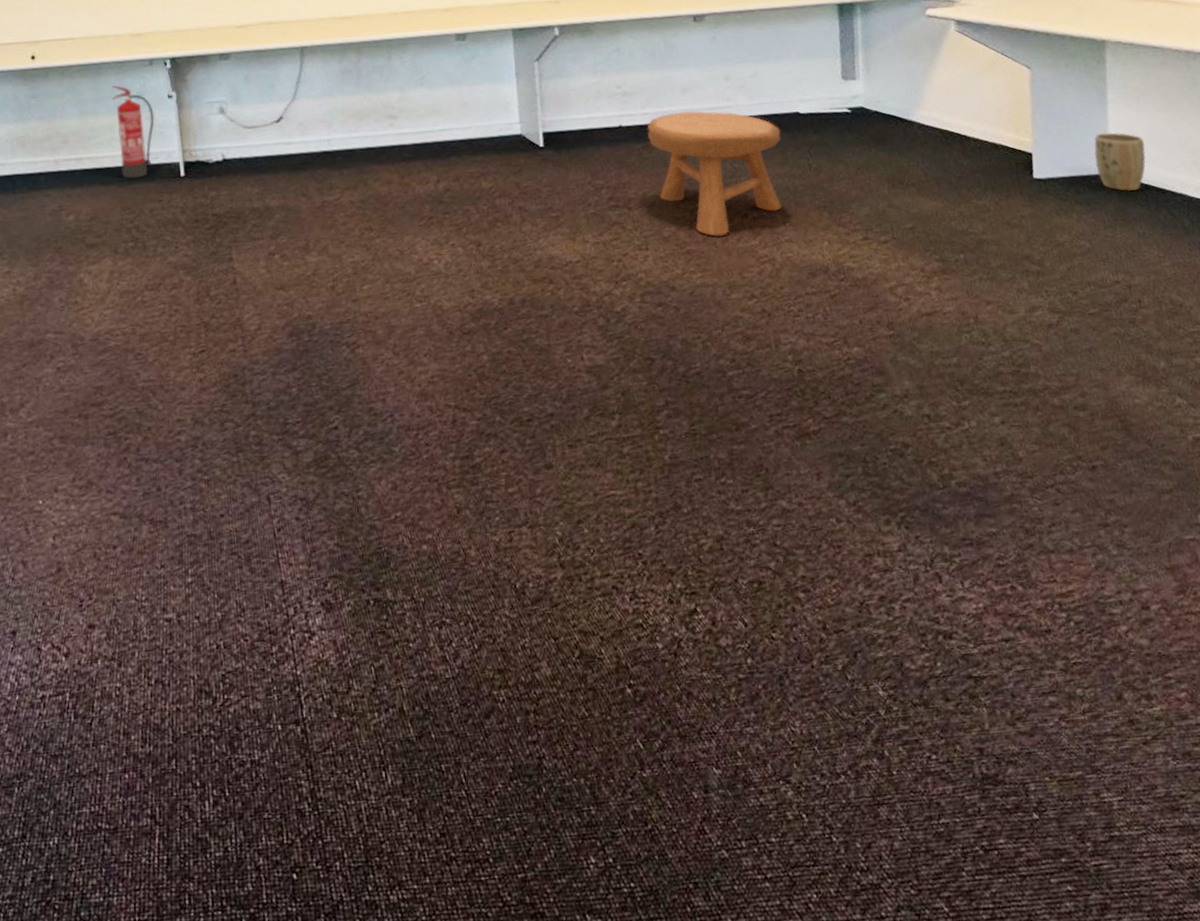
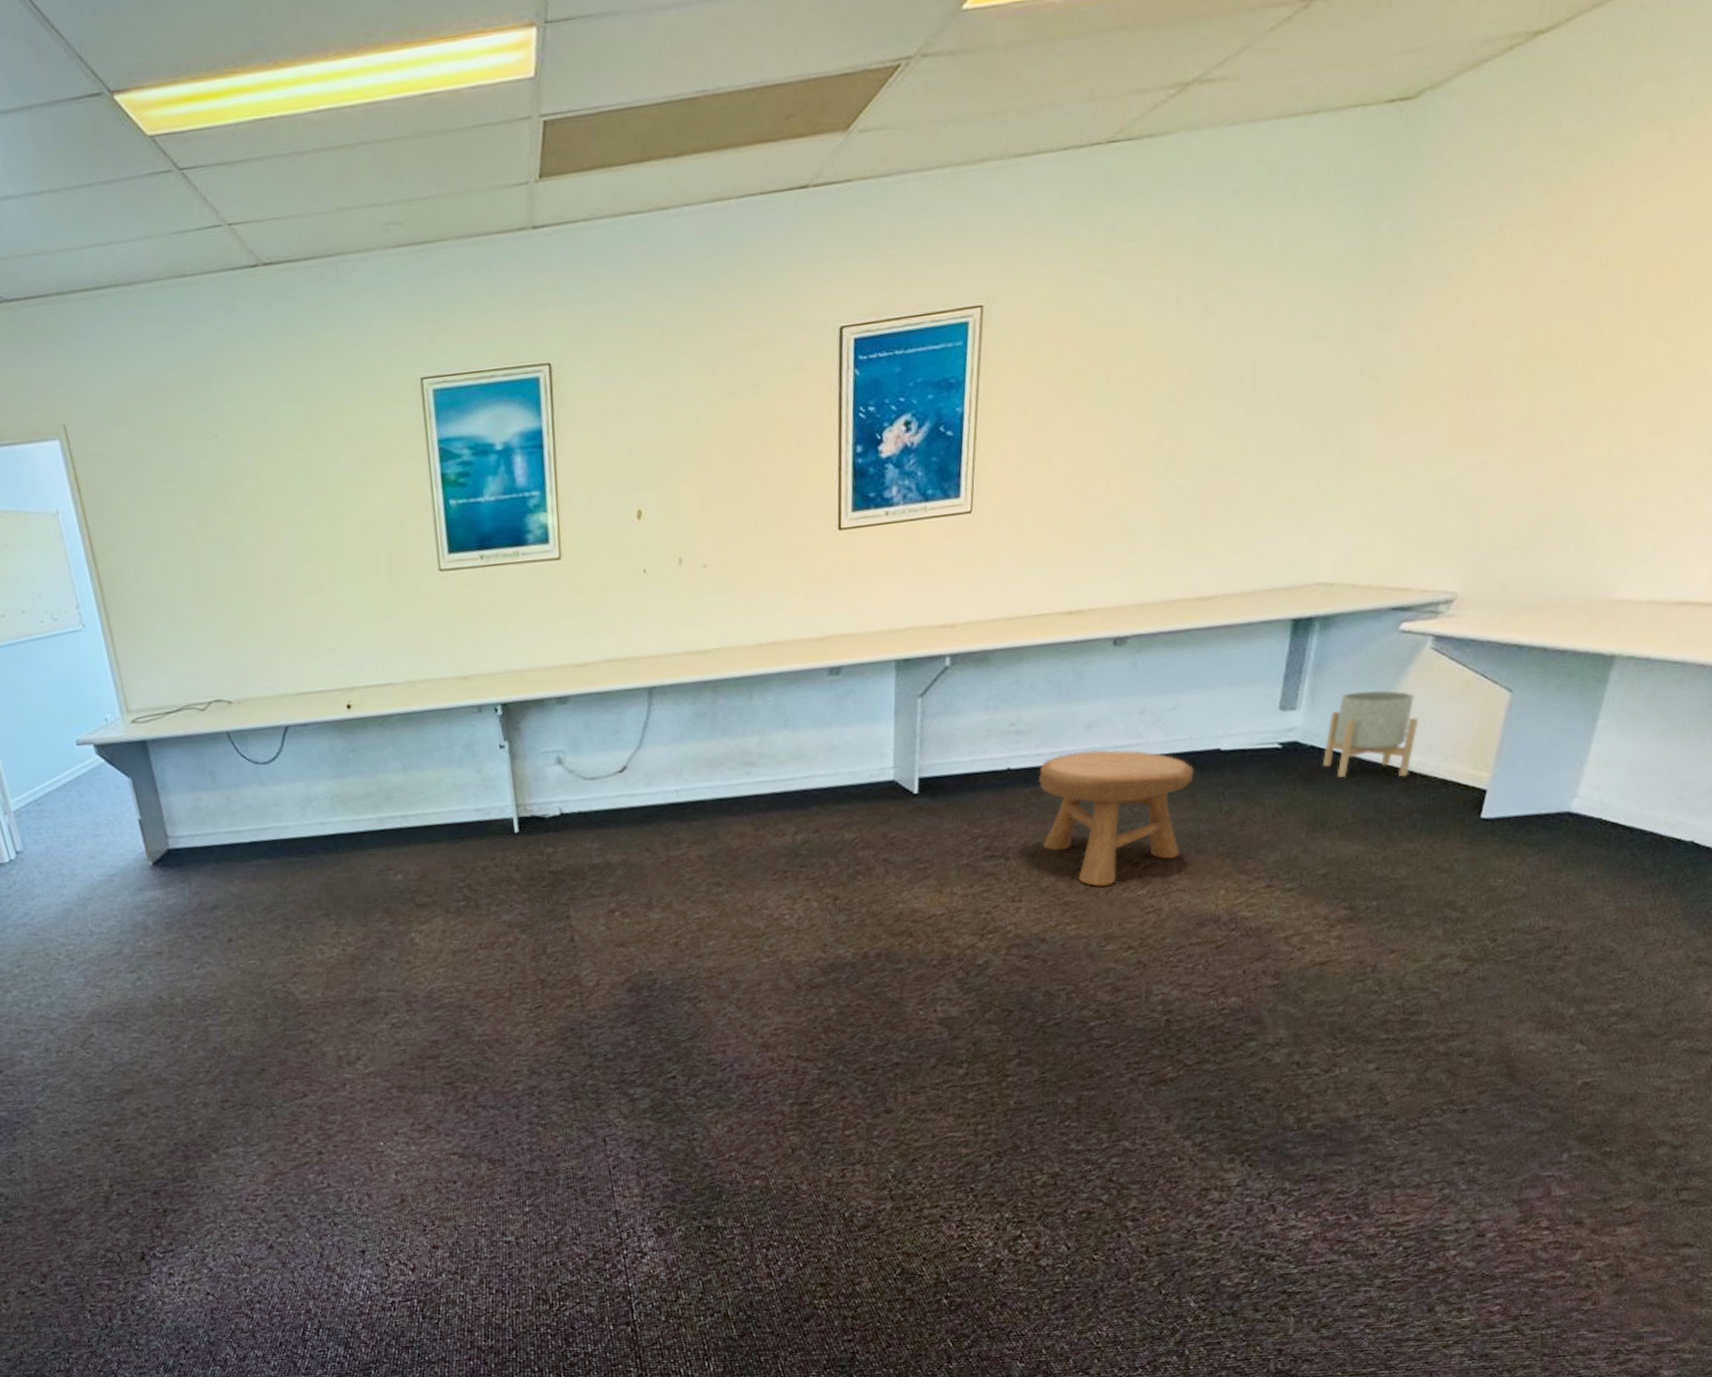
fire extinguisher: present [112,85,155,179] -> none [437,735,485,837]
planter: none [886,65,963,140] -> present [1323,690,1419,778]
plant pot: present [1094,132,1146,192] -> none [1559,764,1626,831]

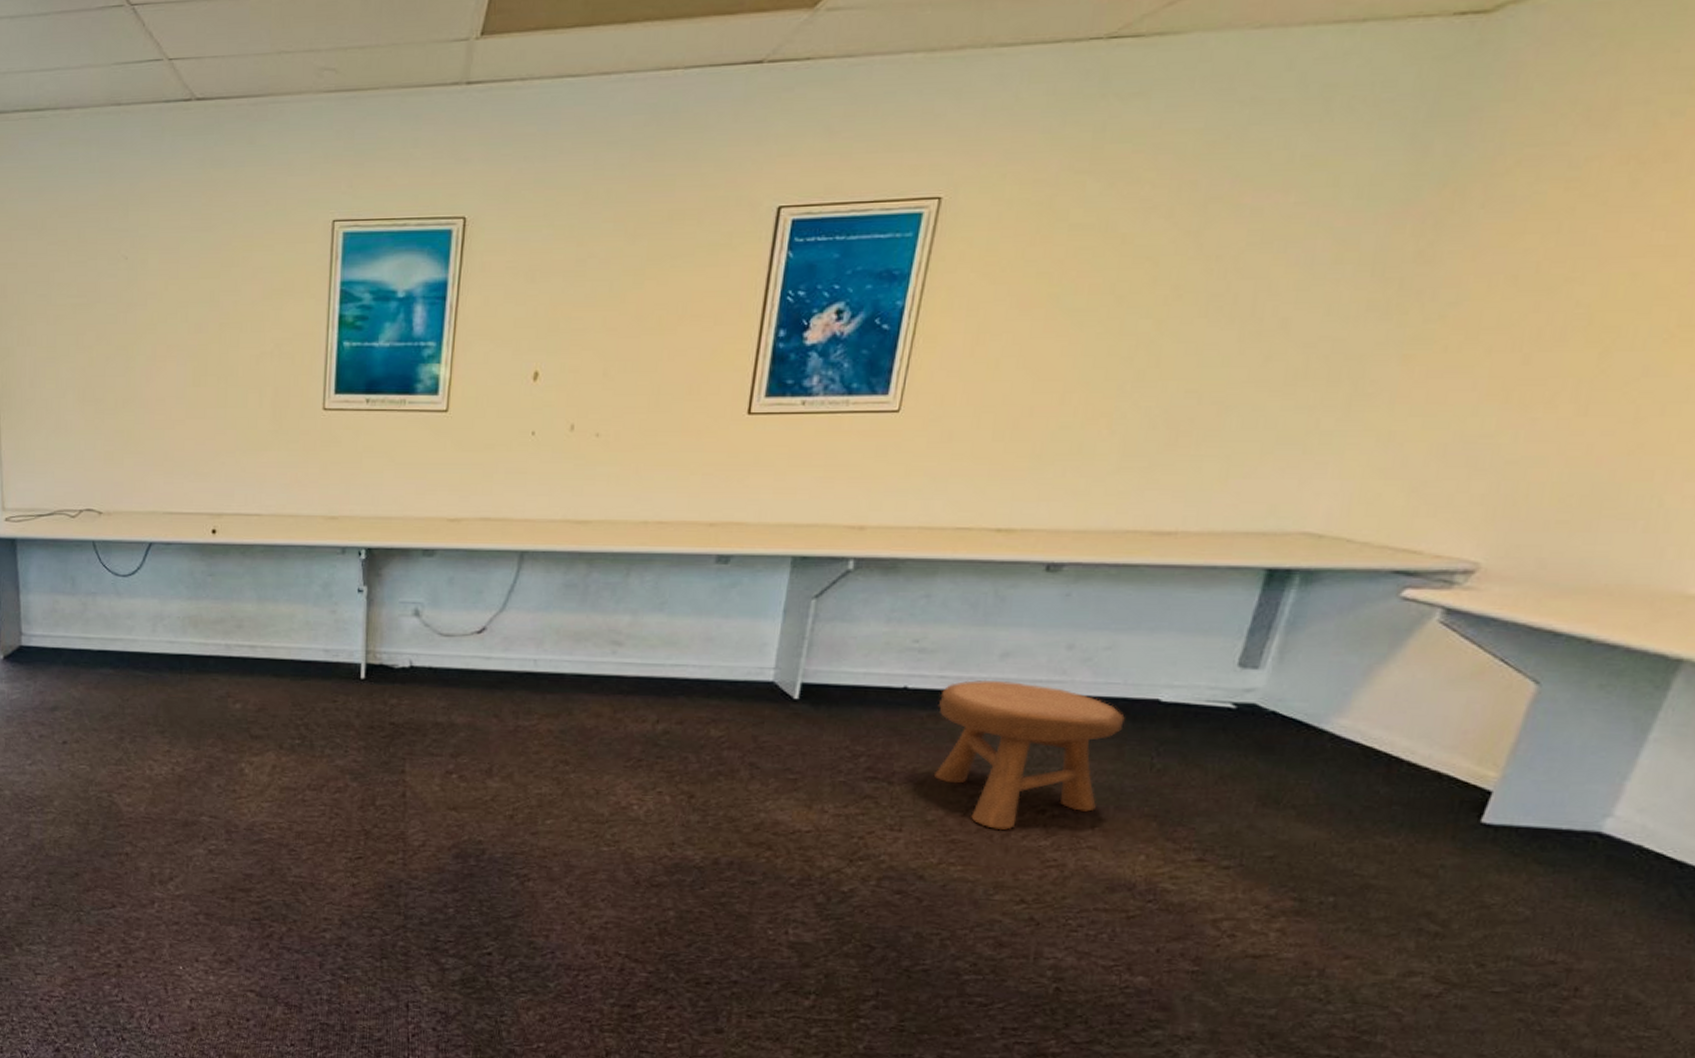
planter: present [1323,690,1419,778] -> none [1285,658,1414,763]

